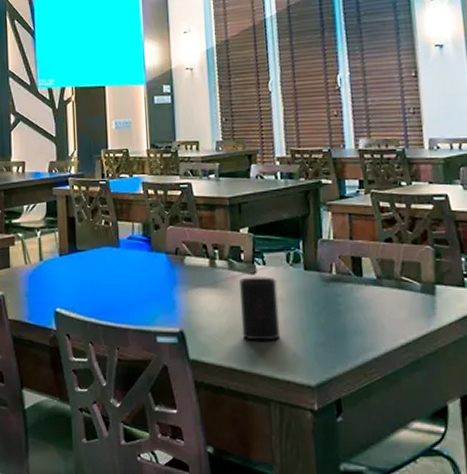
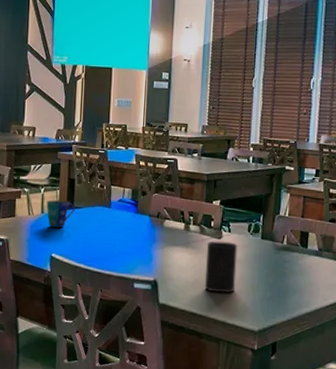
cup: none [44,244,79,276] -> present [46,200,76,228]

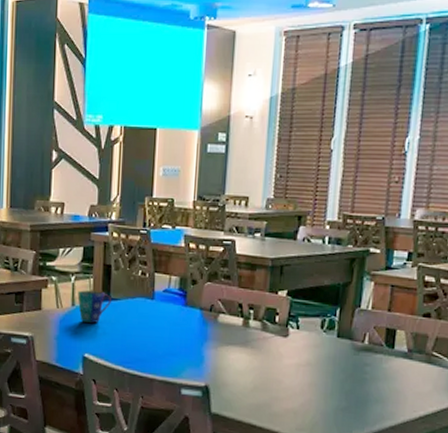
cup: present [204,241,238,293] -> none [266,339,308,402]

